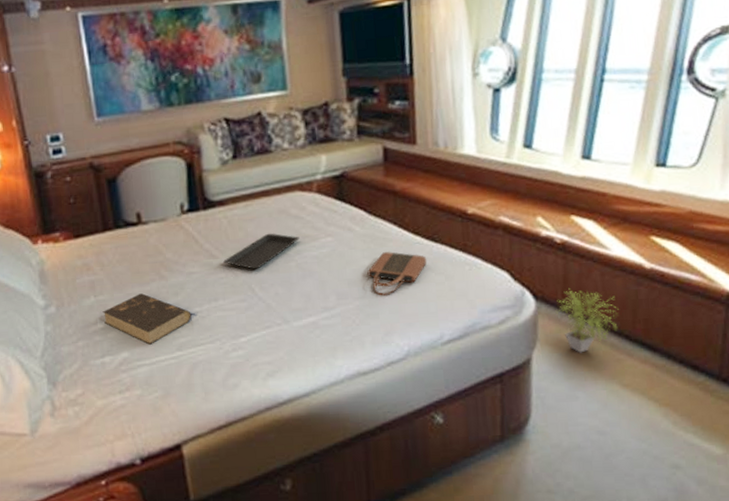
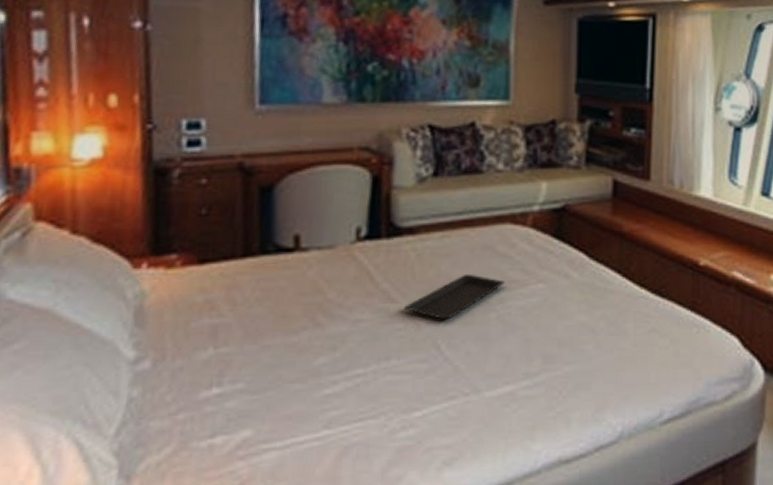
book: present [102,293,192,345] -> none [223,346,351,419]
tote bag: present [367,252,427,296] -> none [582,306,652,360]

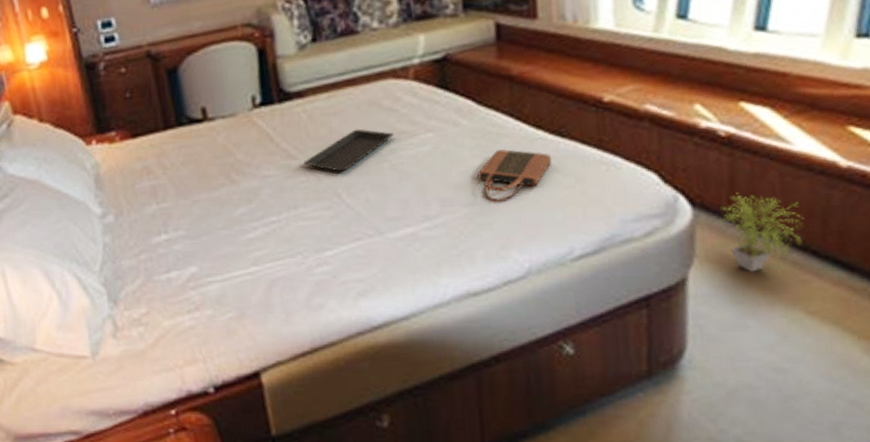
tote bag: none [582,306,652,360] -> present [477,149,553,202]

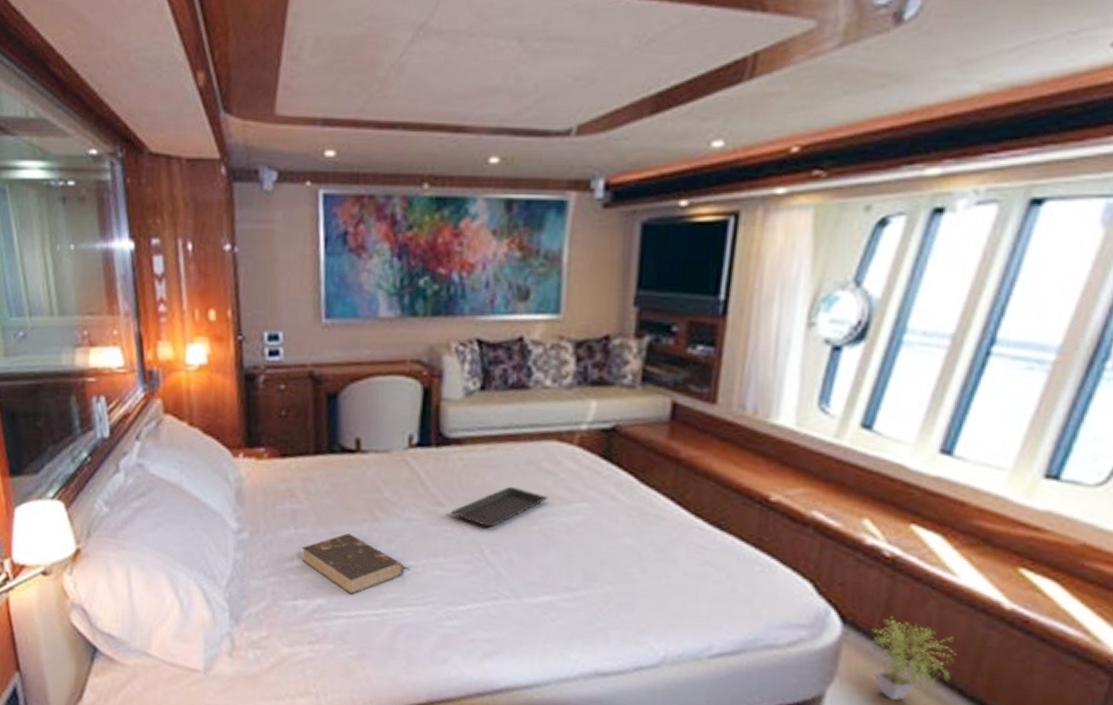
book: none [166,200,268,258] -> present [301,533,404,595]
tote bag: present [477,149,553,202] -> none [627,532,707,586]

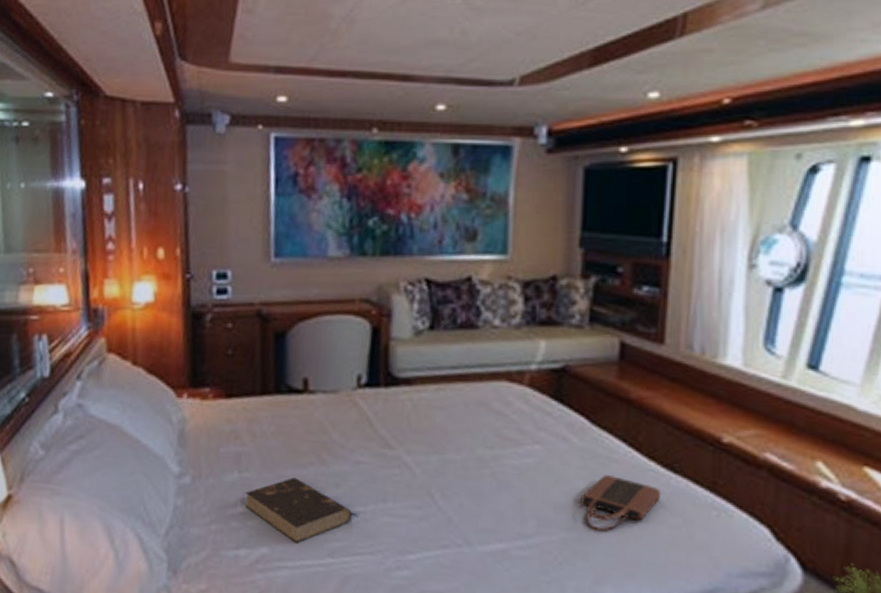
serving tray: present [451,486,548,528] -> none [400,427,499,471]
tote bag: none [627,532,707,586] -> present [581,475,662,532]

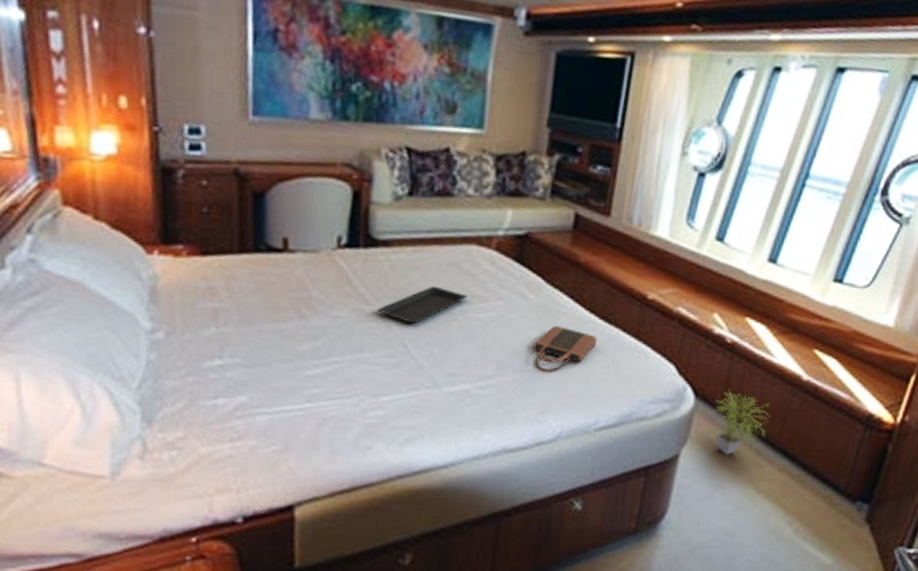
book: present [245,477,352,543] -> none [223,331,330,391]
serving tray: none [400,427,499,471] -> present [377,286,468,324]

